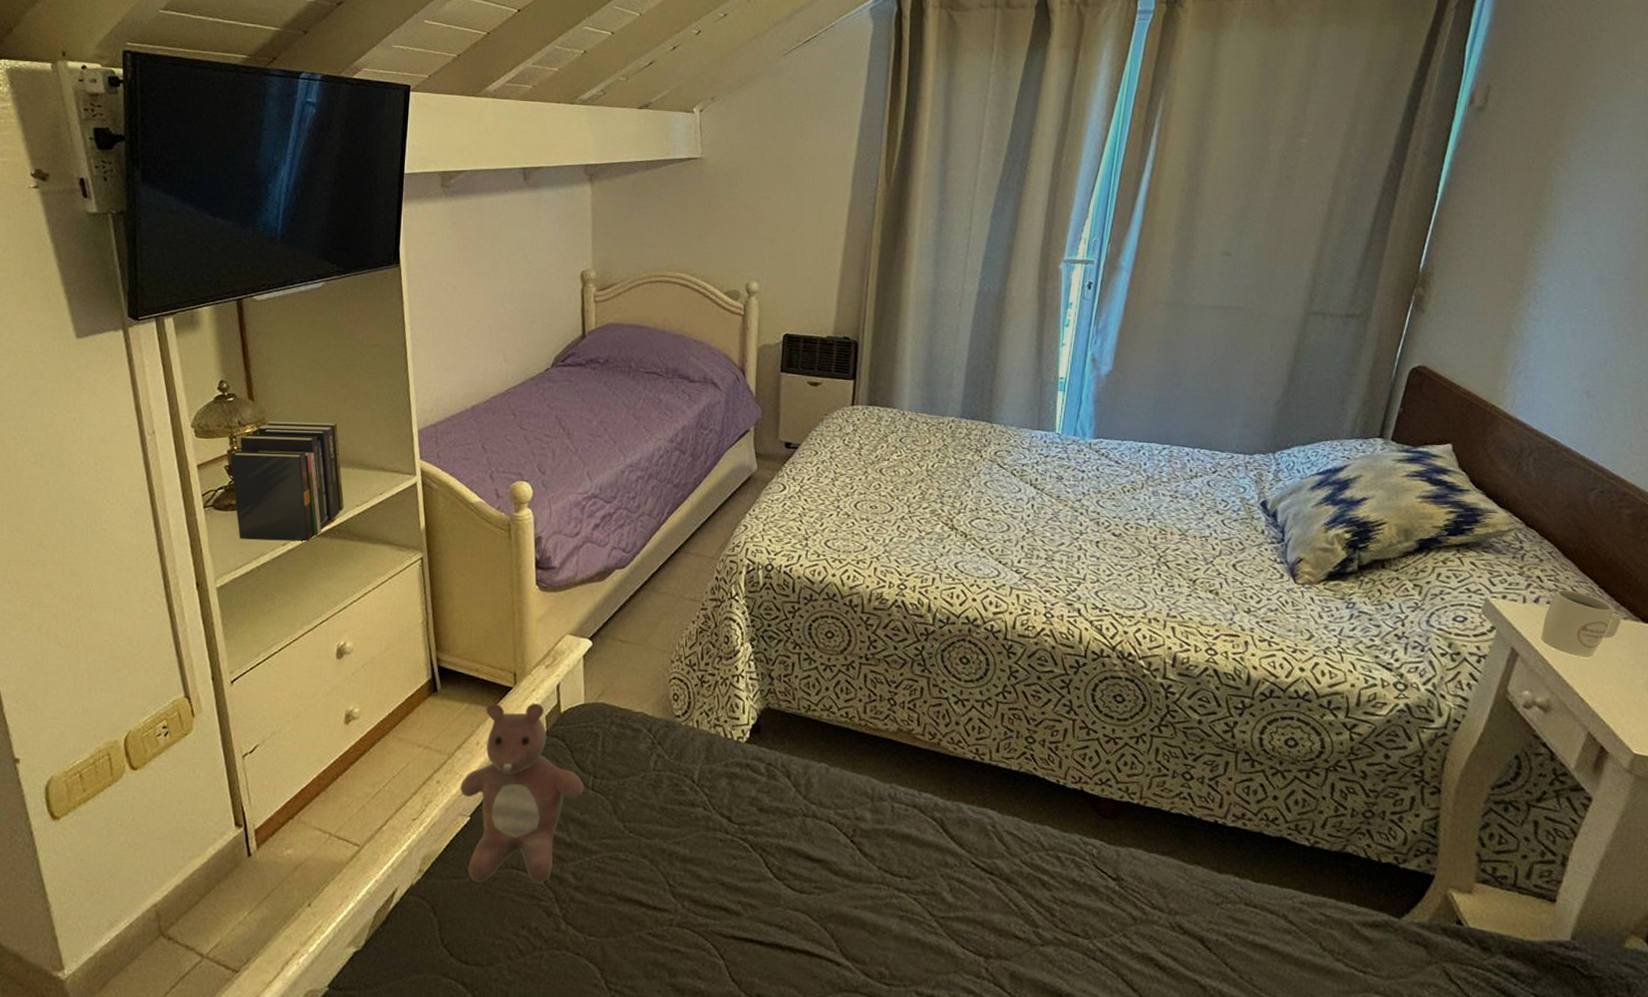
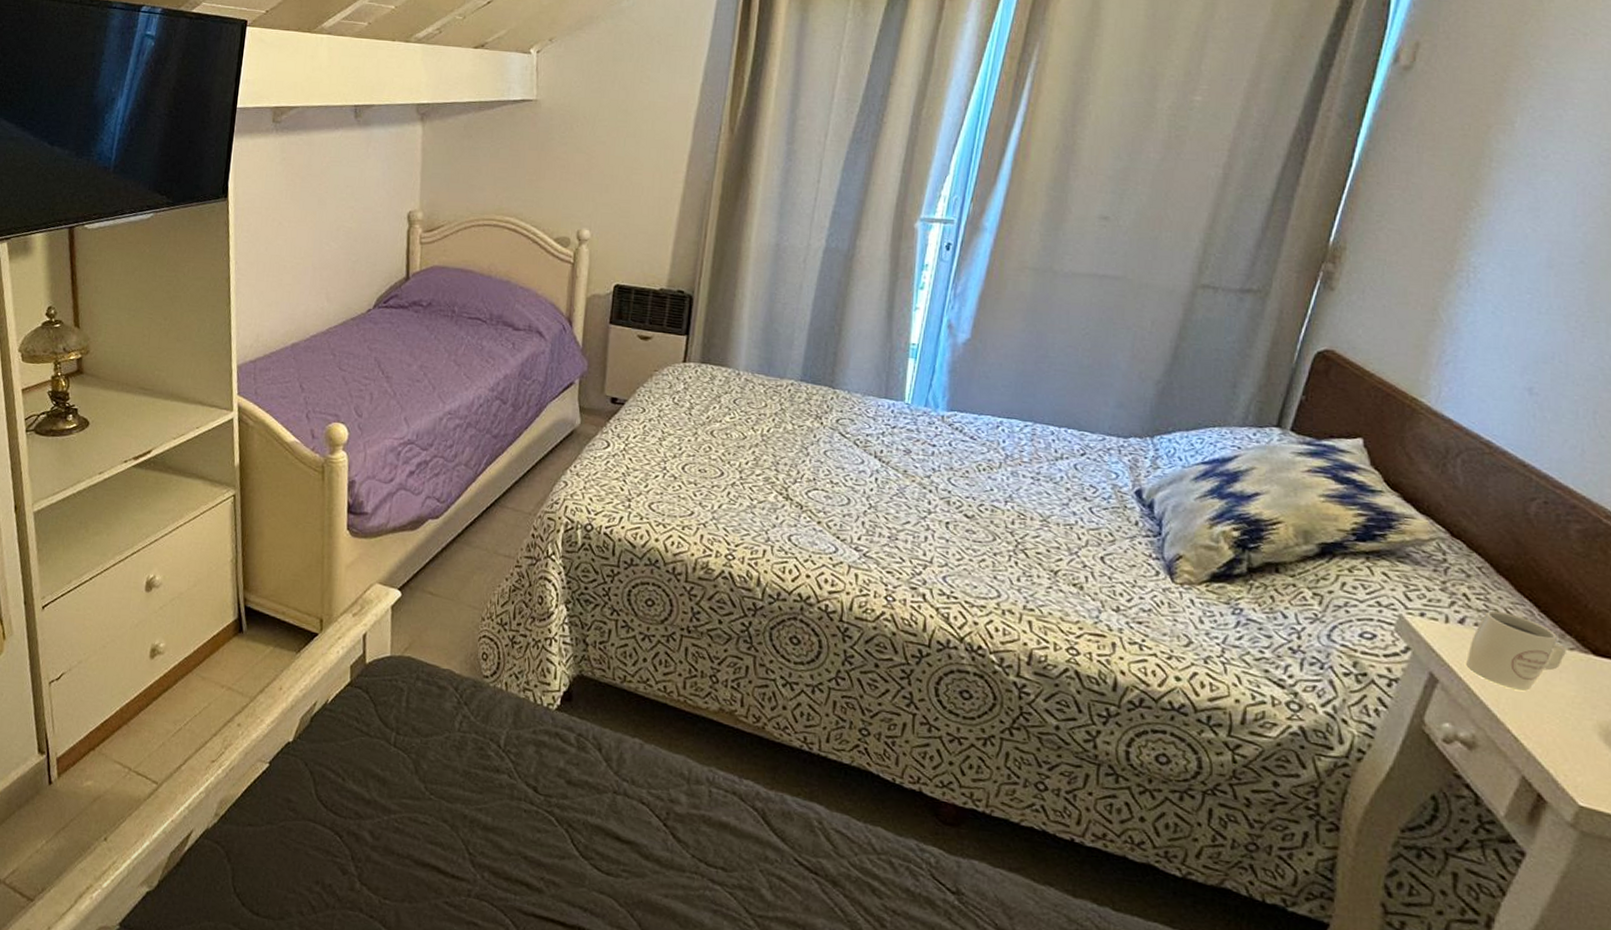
books: present [230,420,344,542] -> none [53,349,161,472]
stuffed animal: present [460,703,584,884] -> none [260,648,386,840]

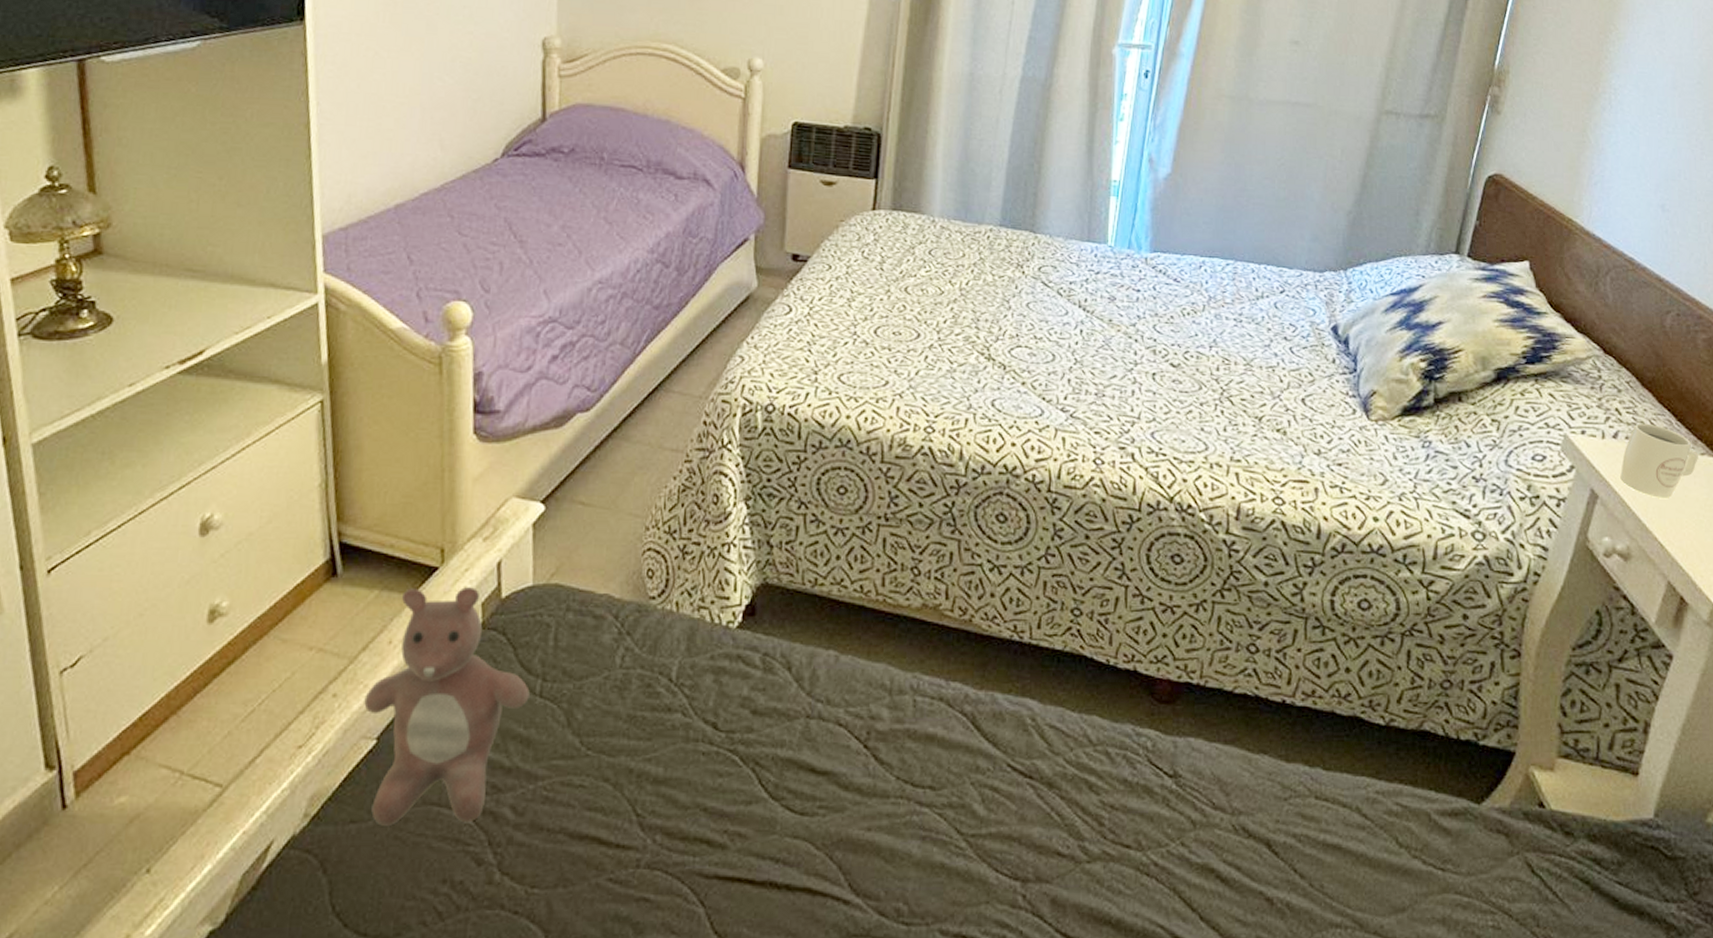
stuffed animal: none [260,648,386,840] -> present [364,587,530,826]

